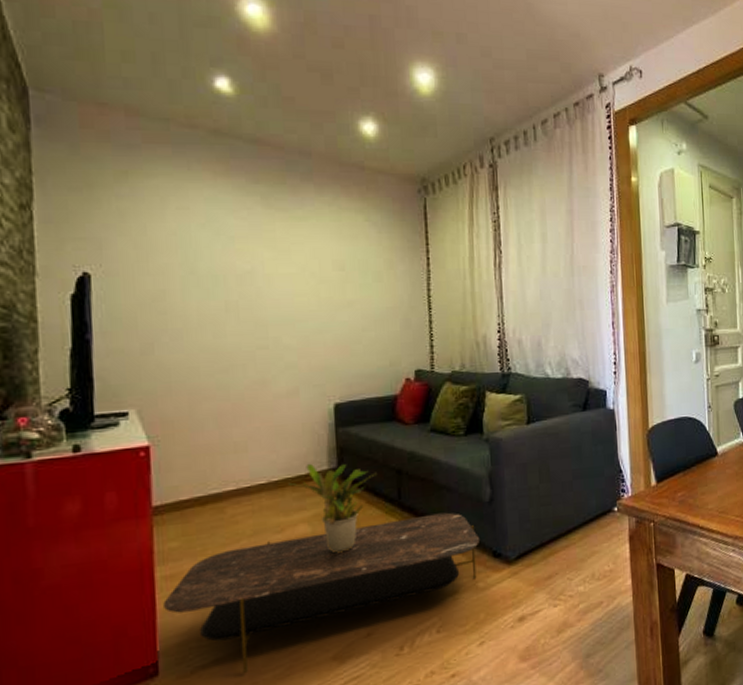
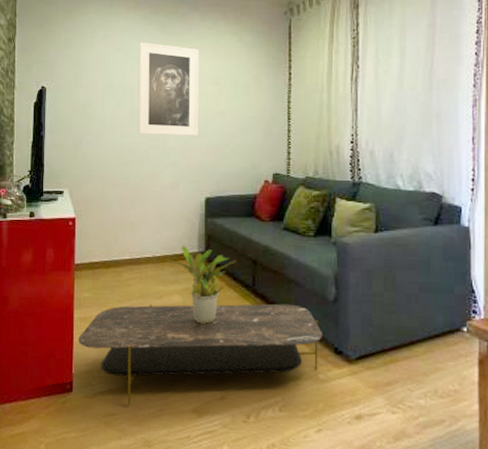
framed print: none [233,216,321,333] -> present [138,41,199,137]

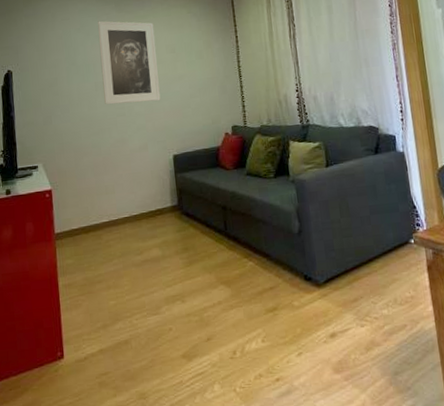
coffee table: present [78,304,323,406] -> none [65,241,293,363]
potted plant: present [167,245,236,324] -> none [143,201,208,273]

